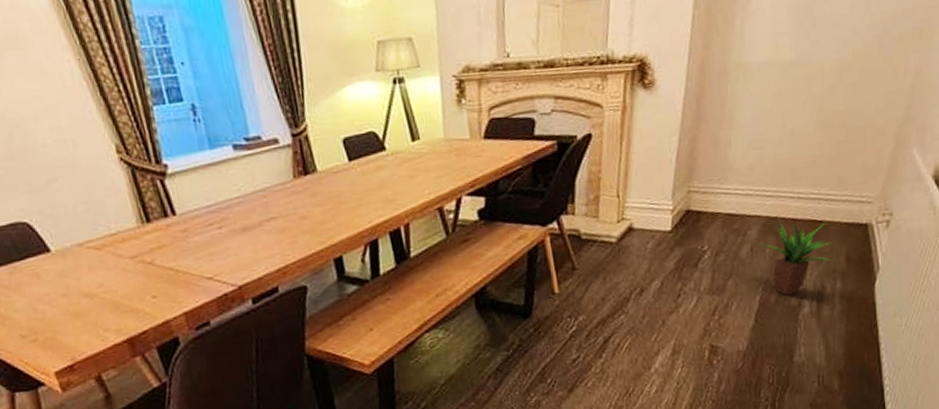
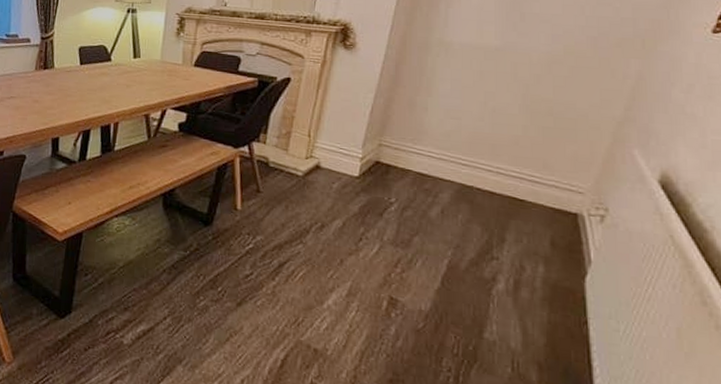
potted plant: present [760,221,837,296] -> none [452,192,540,267]

